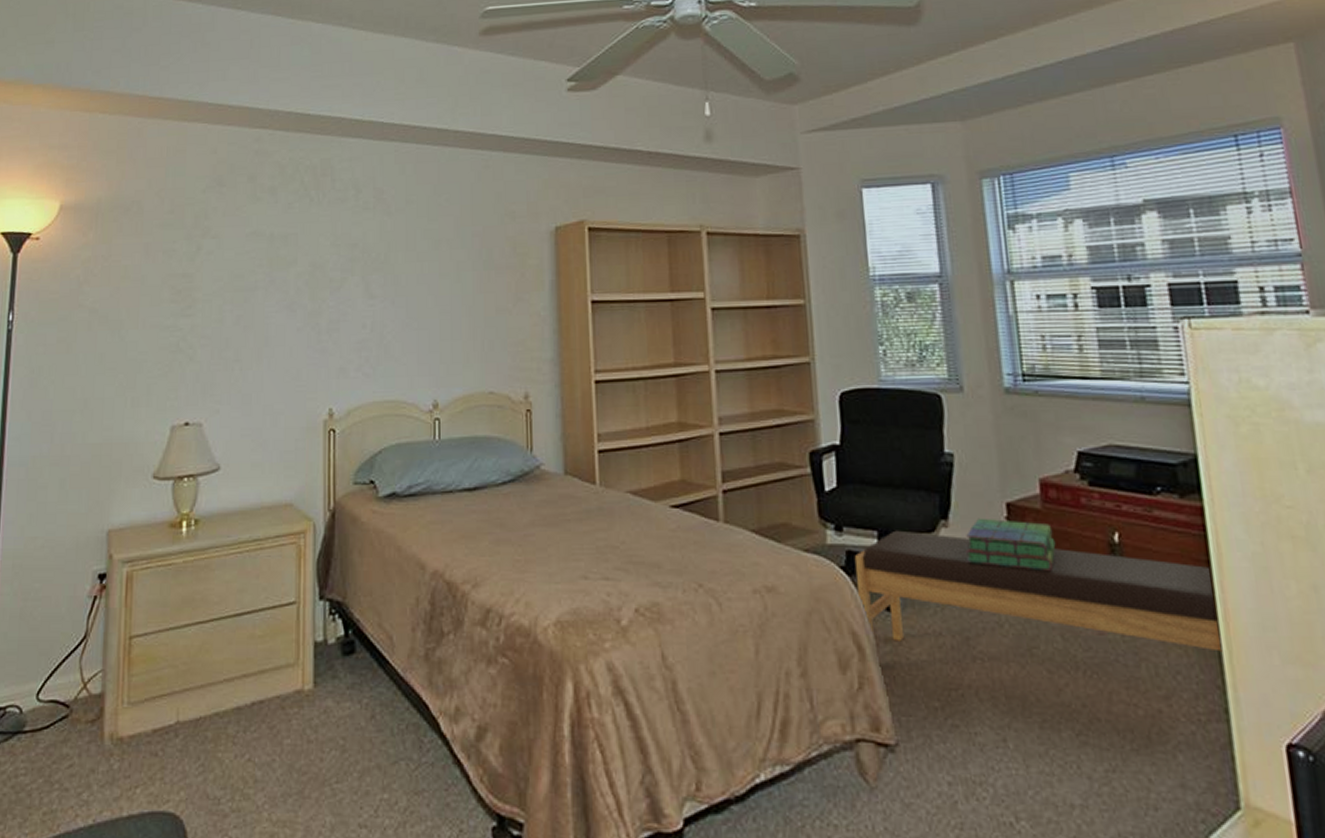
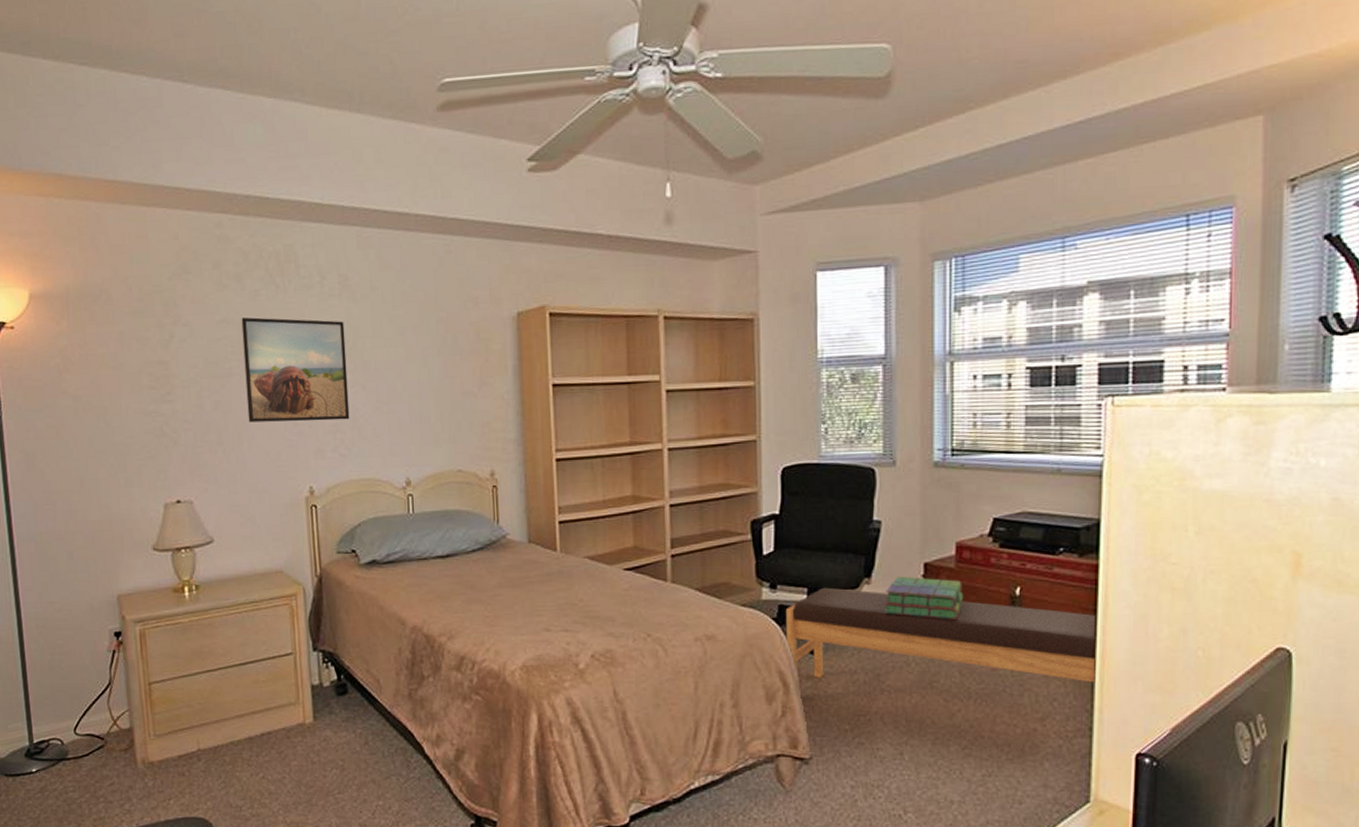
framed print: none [270,230,377,339] -> present [241,317,350,423]

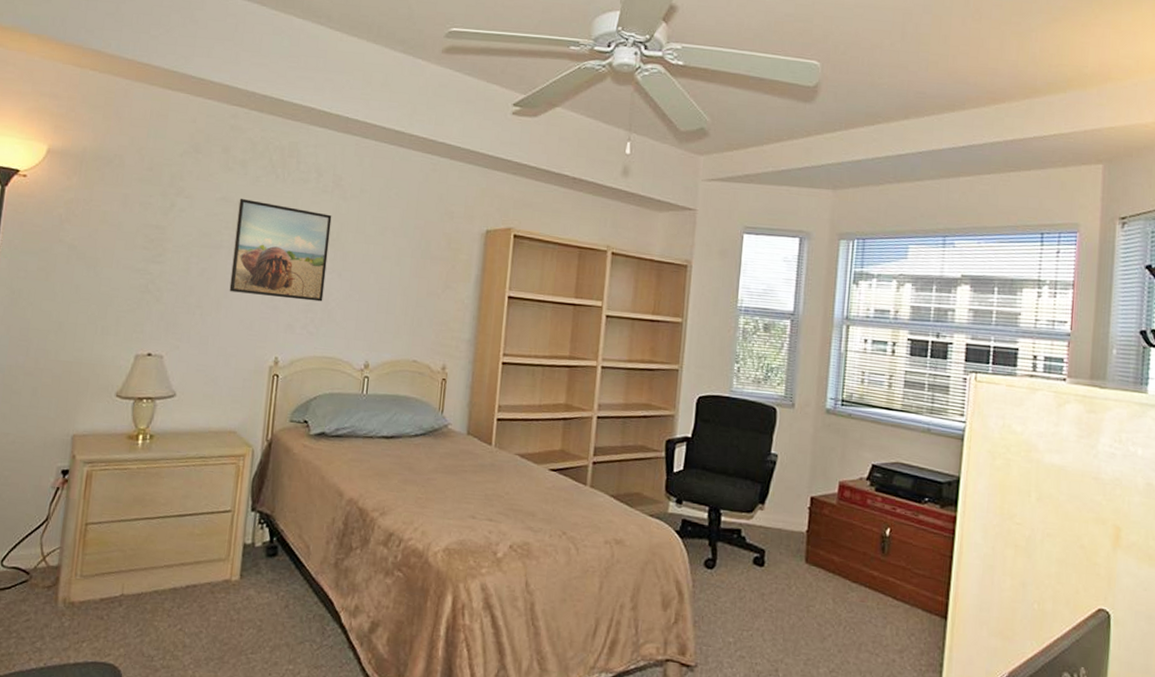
bench: present [785,587,1095,683] -> none [684,508,951,623]
stack of books: present [884,576,964,619] -> none [773,506,842,551]

